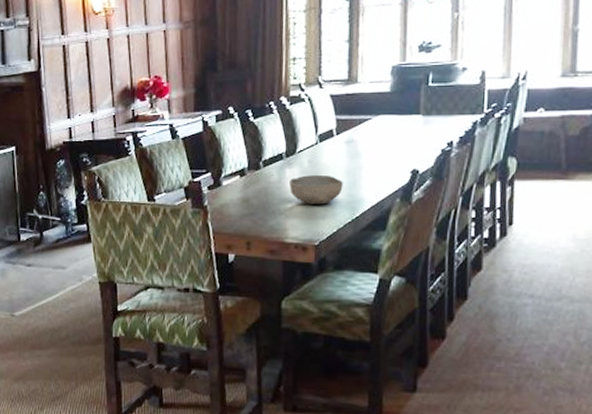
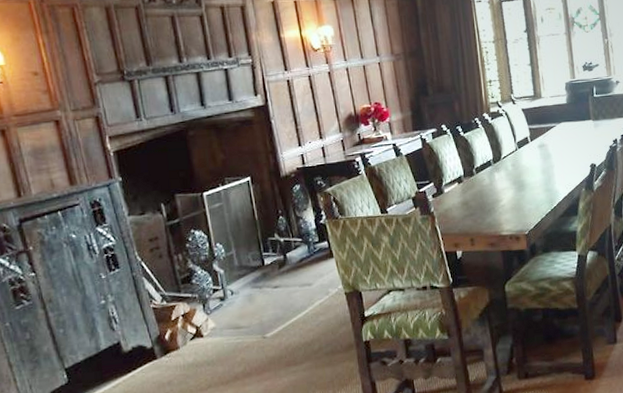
bowl: present [290,174,343,205] -> none [499,175,541,201]

